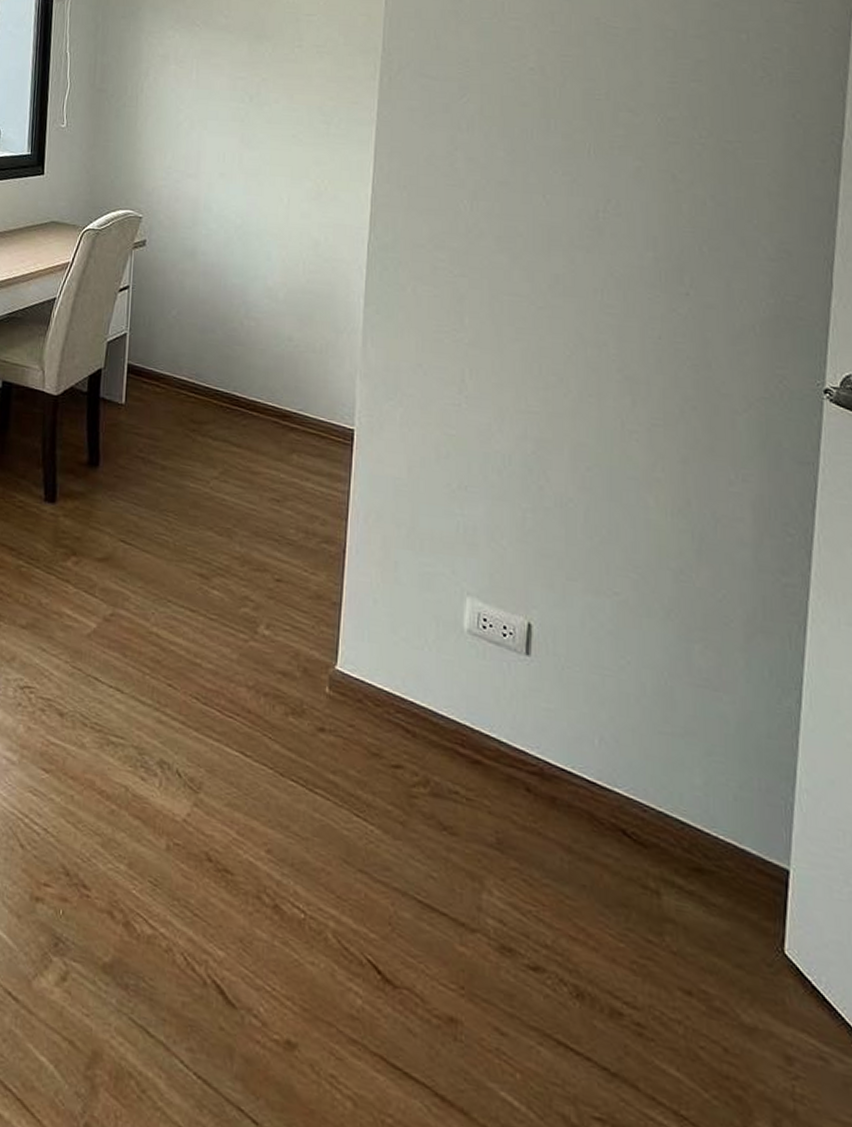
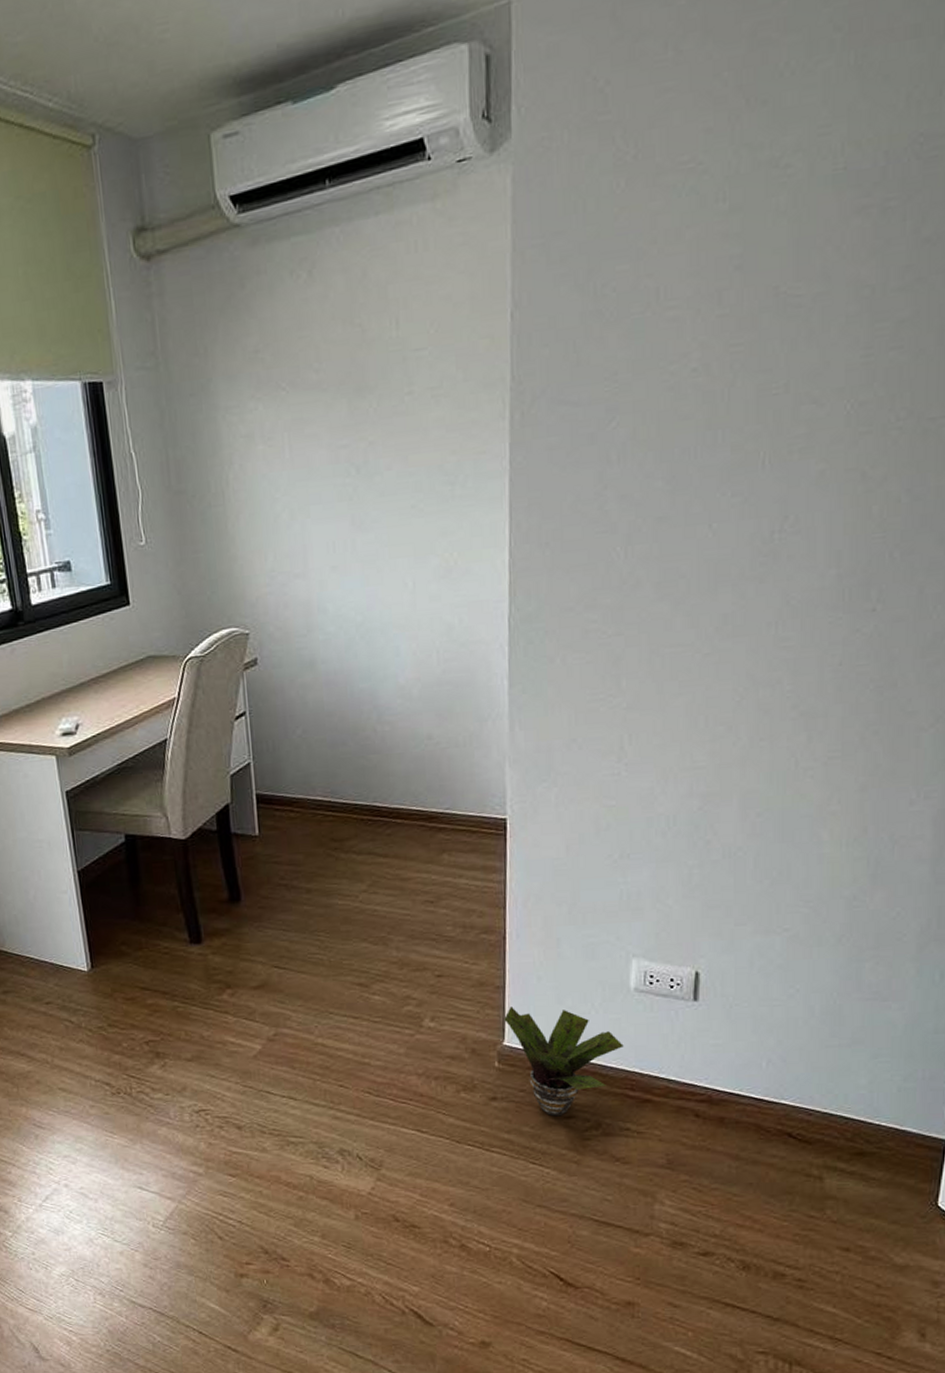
potted plant: none [338,627,455,764] -> present [504,1007,624,1117]

